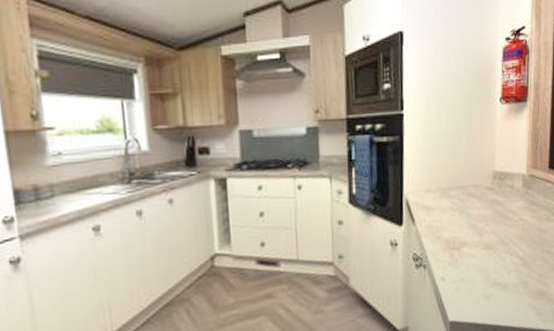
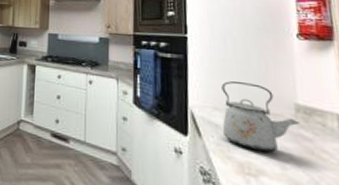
kettle: none [433,157,495,225] -> present [221,81,300,153]

